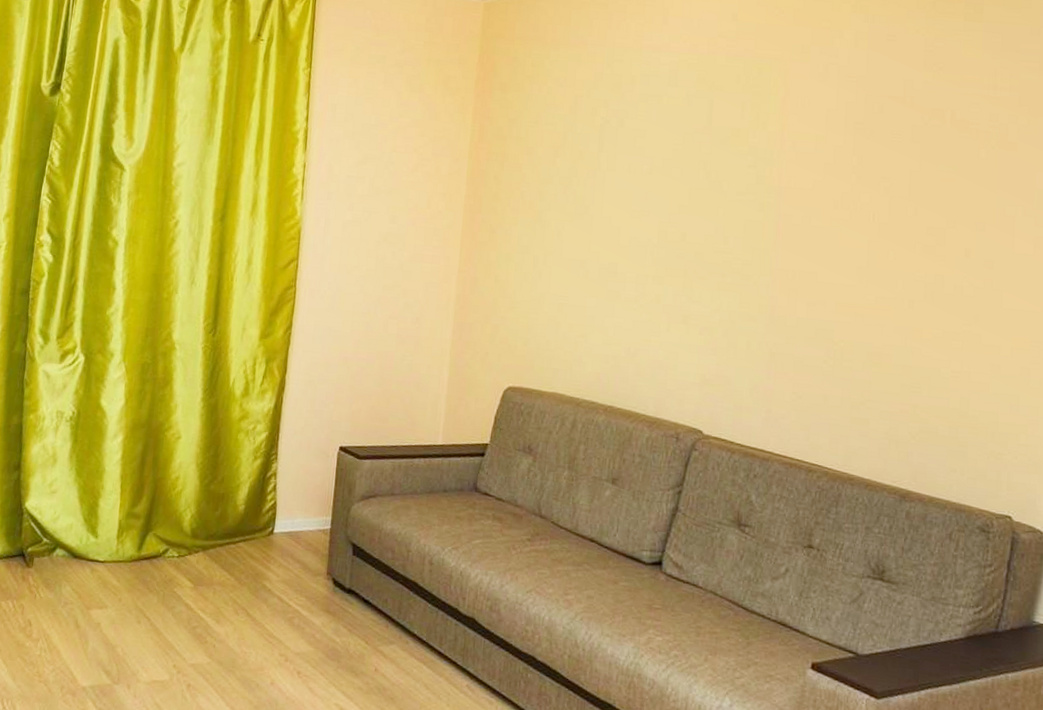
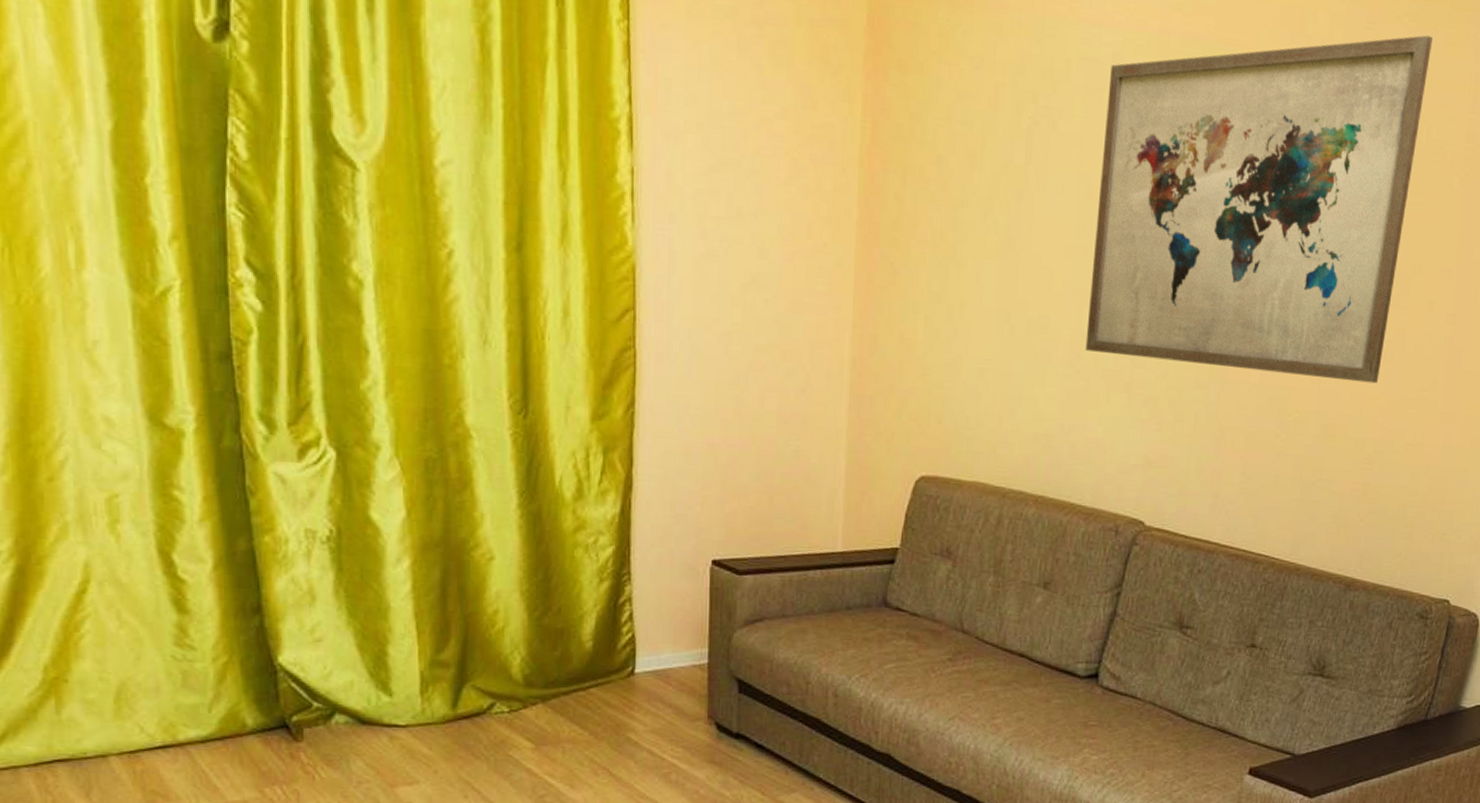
wall art: none [648,42,950,319] -> present [1085,35,1433,384]

